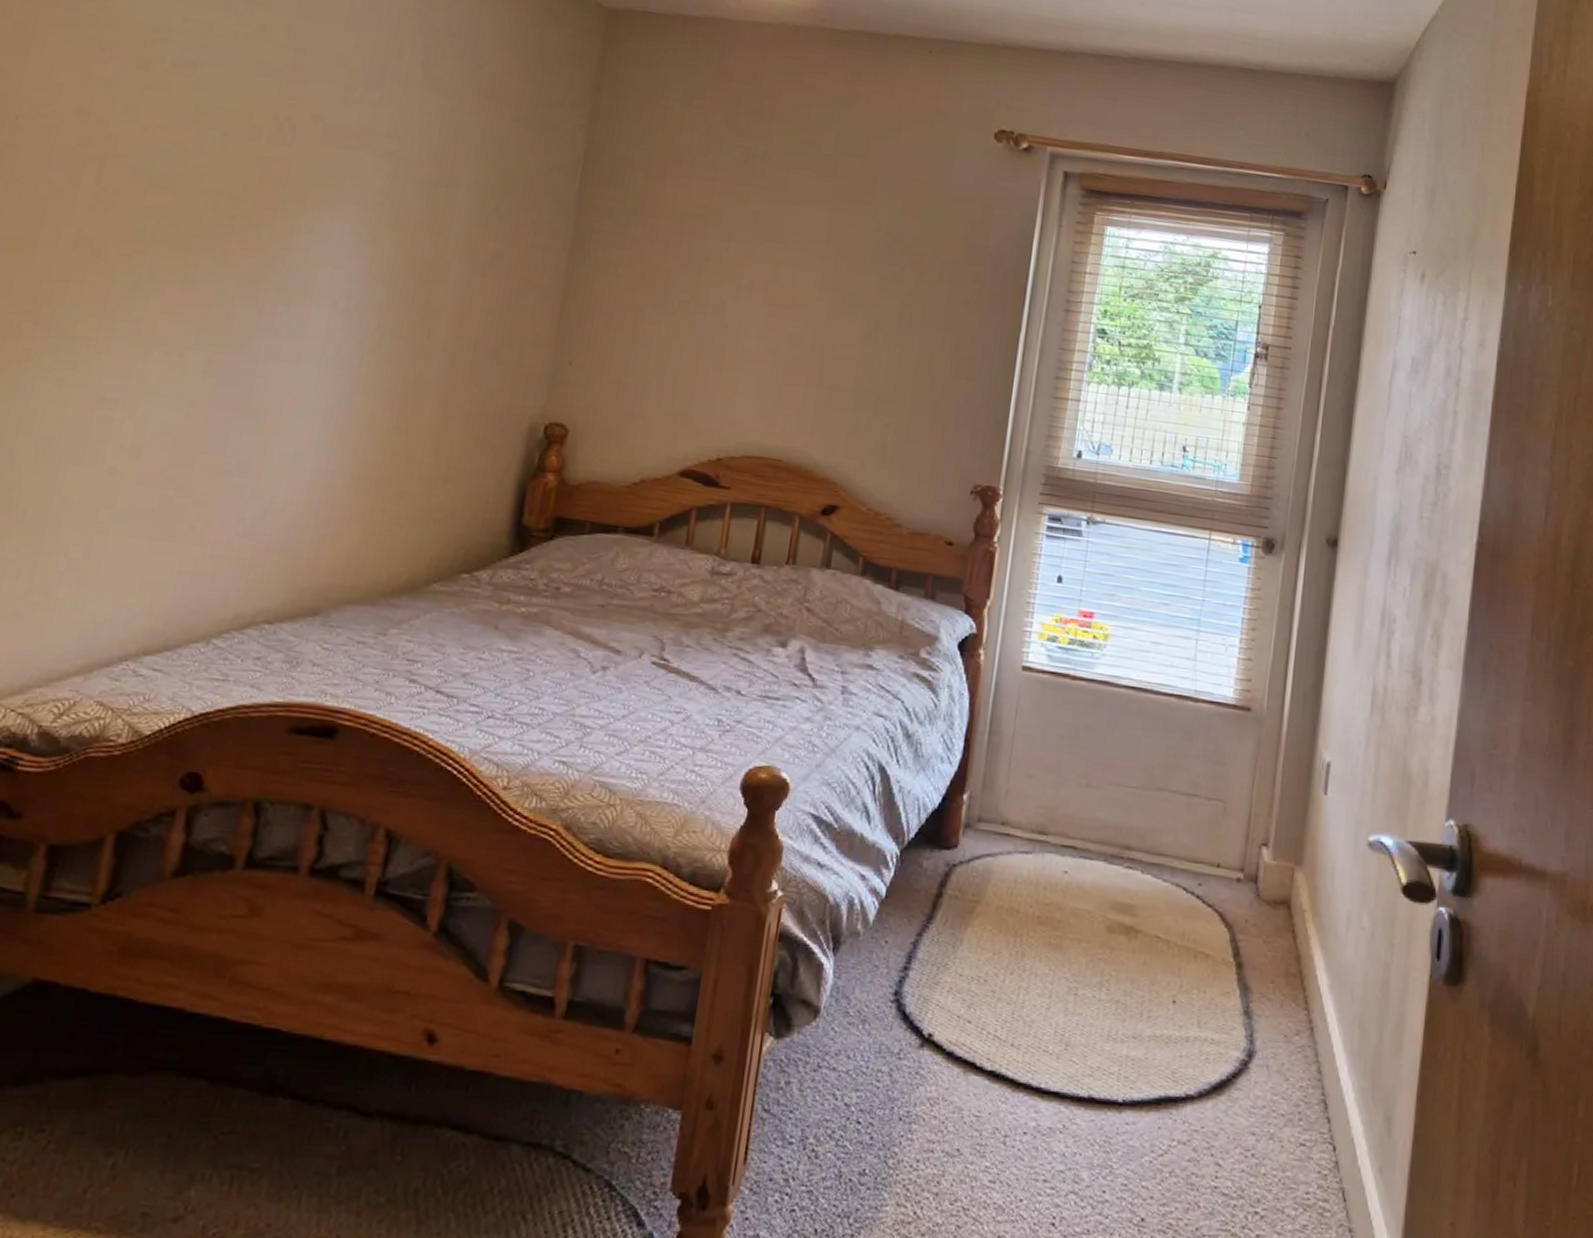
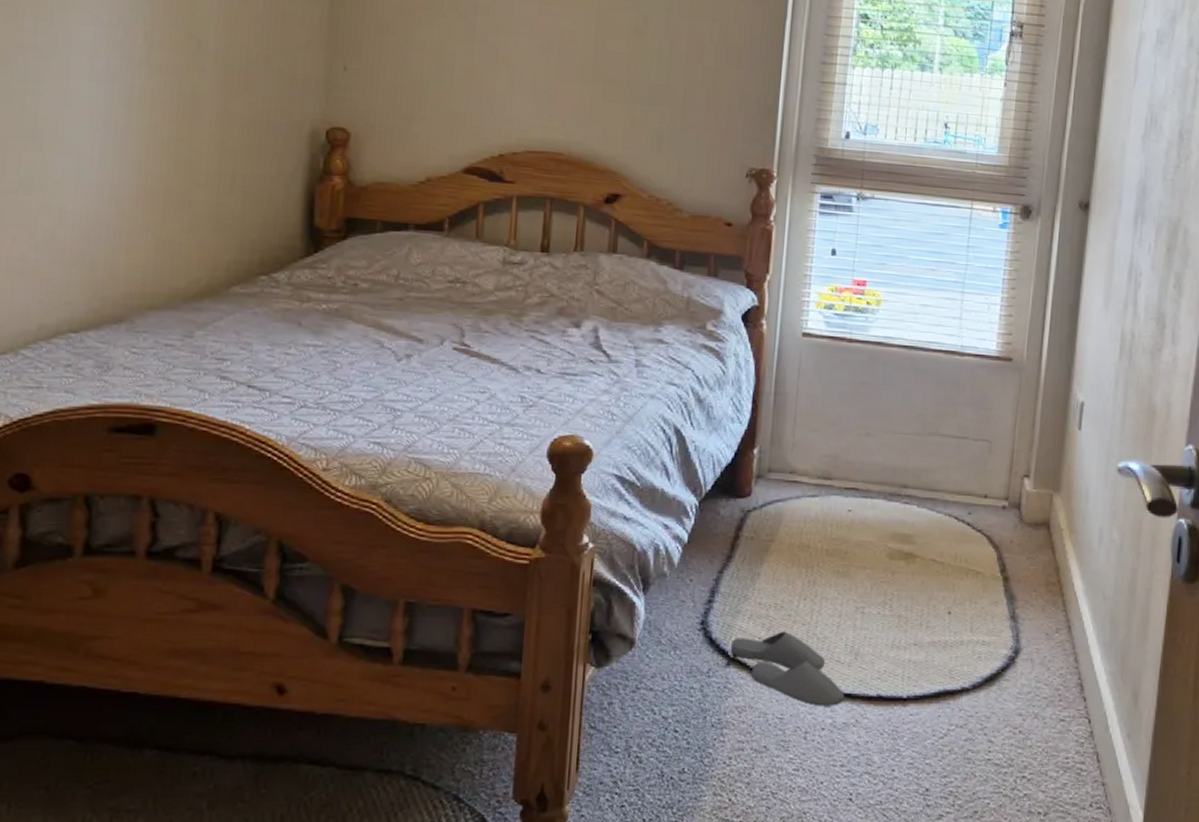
slippers: none [925,1009,1052,1106] -> present [730,631,845,706]

